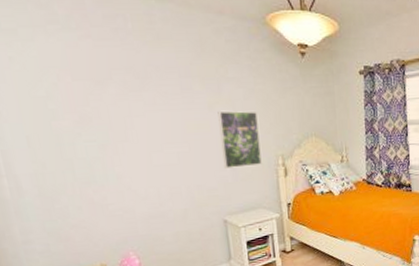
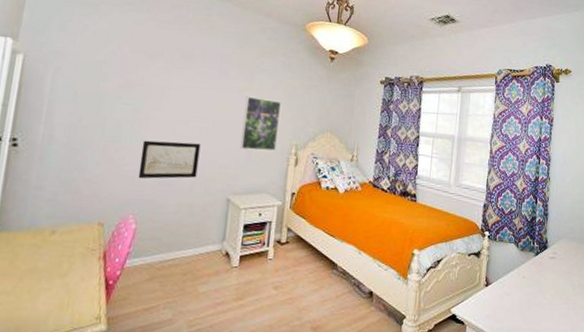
wall art: none [120,170,187,216] -> present [138,140,201,179]

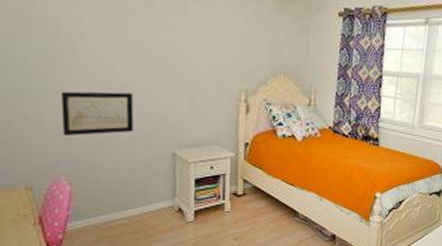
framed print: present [240,96,281,151] -> none [180,34,224,99]

